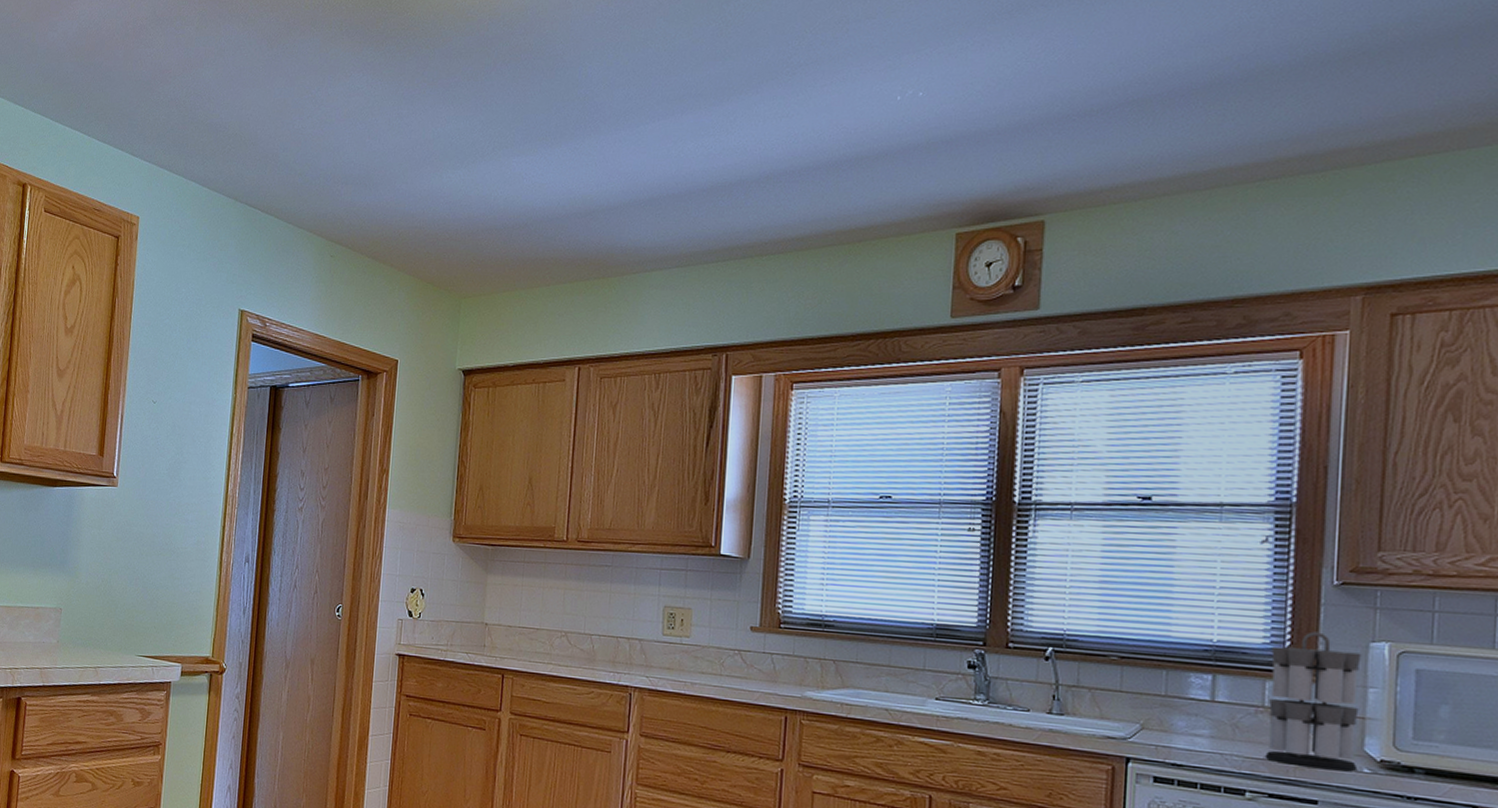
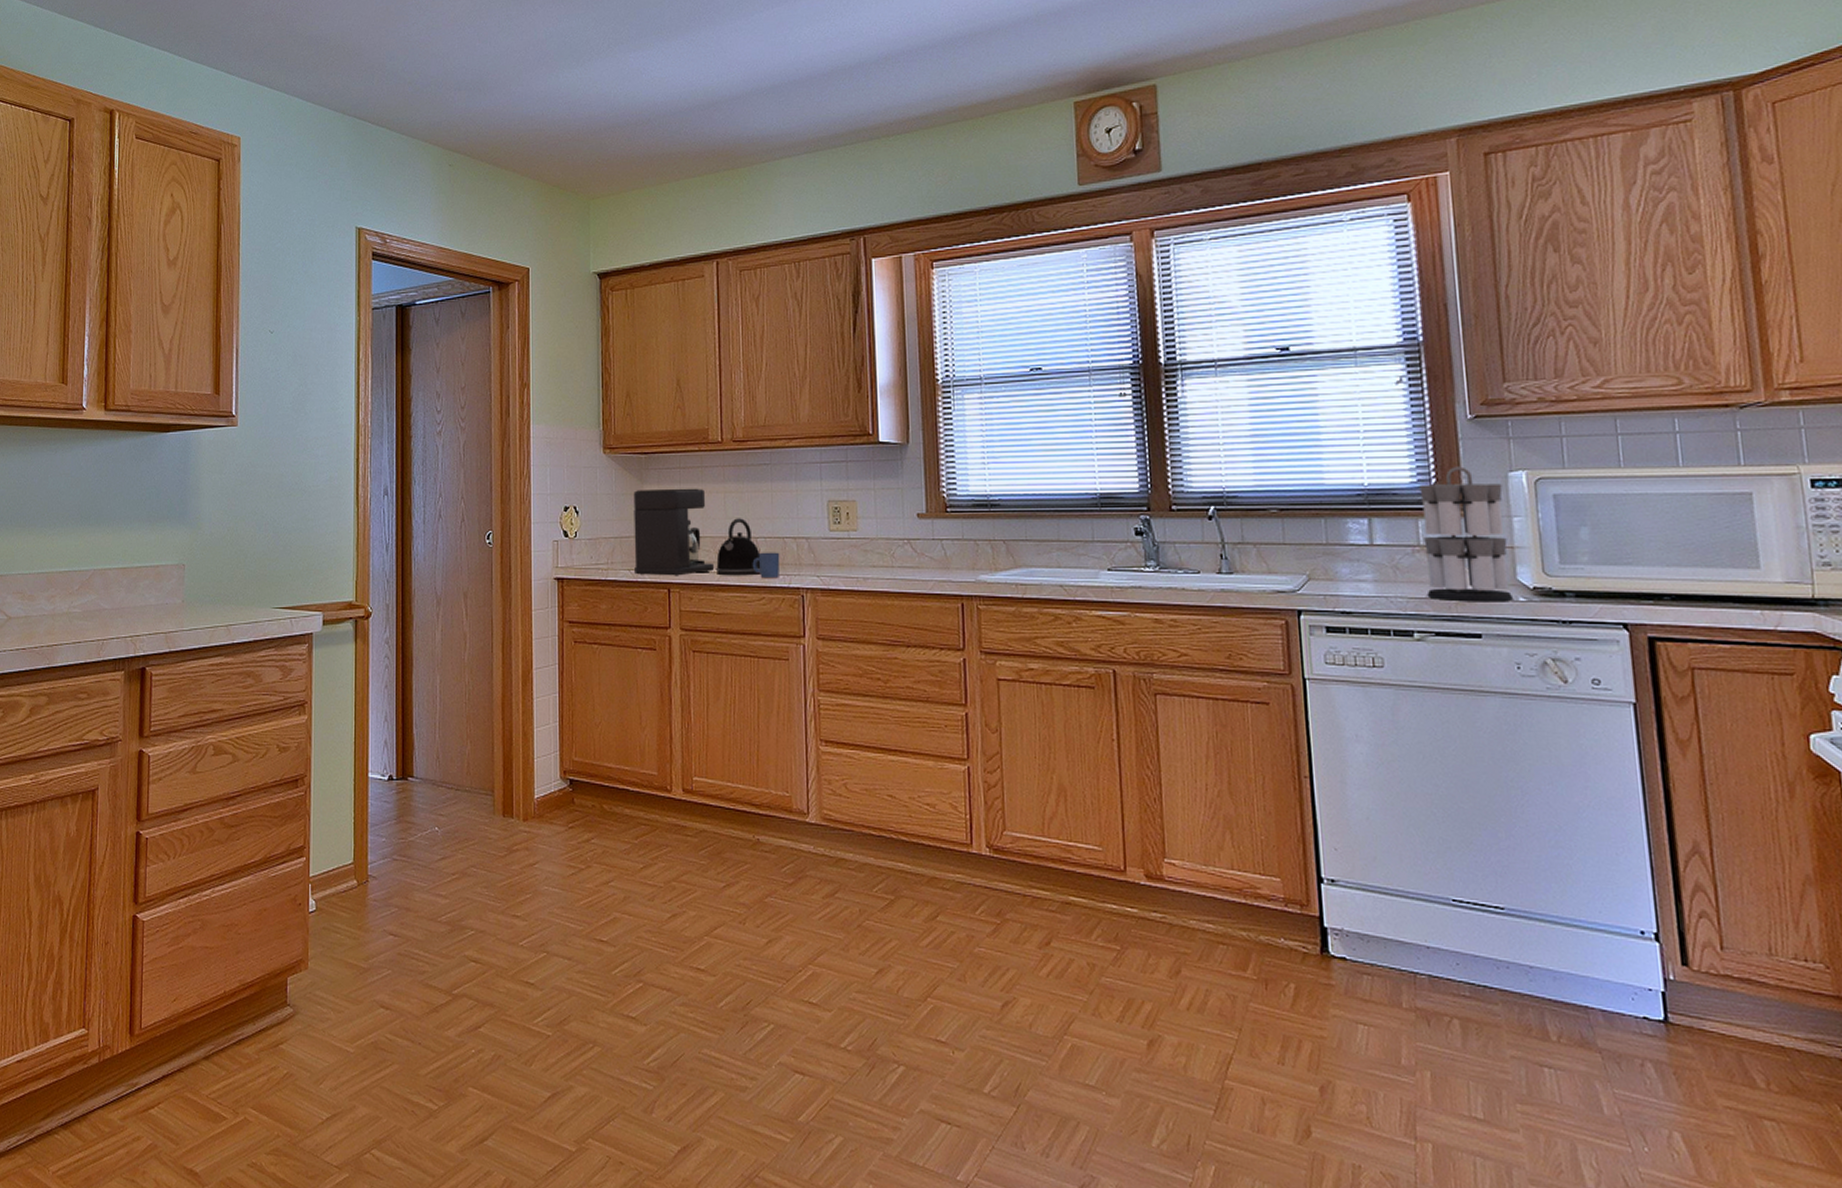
coffee maker: none [472,579,549,664] -> present [633,488,715,576]
kettle: none [548,614,593,671] -> present [715,518,761,576]
mug: none [584,648,613,675] -> present [752,552,780,579]

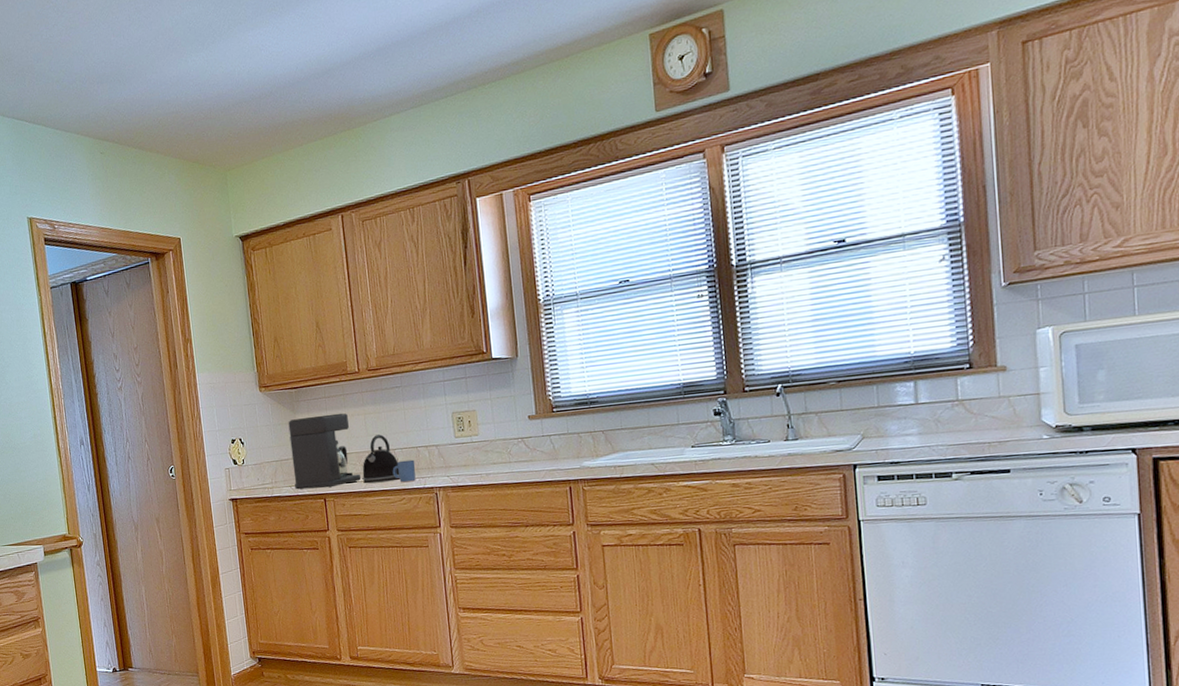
spice rack: present [1419,466,1514,602] -> none [959,328,1039,444]

